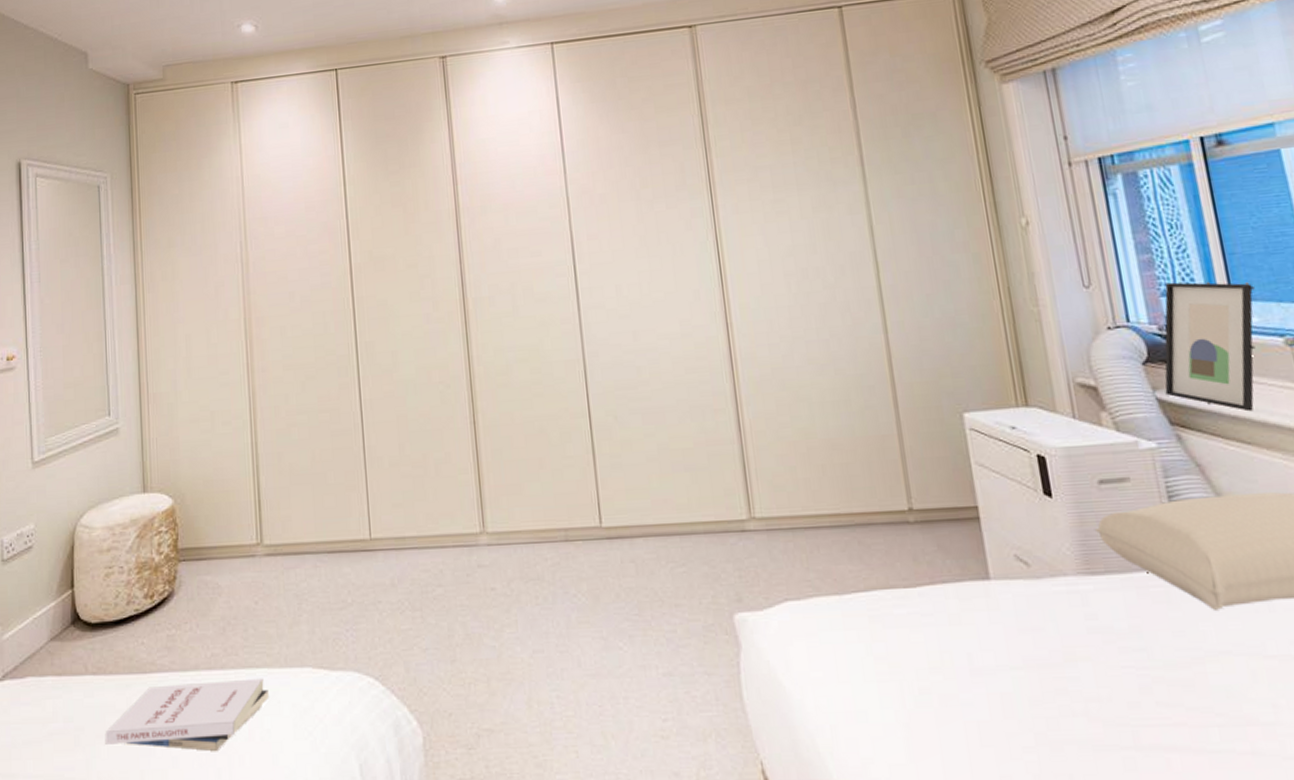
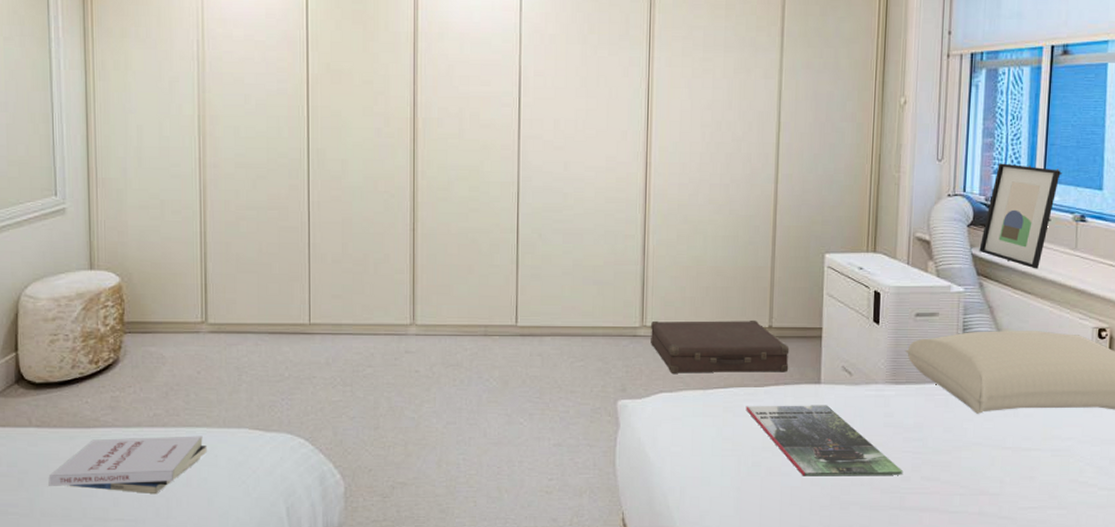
suitcase: none [761,501,945,576] -> present [651,319,790,373]
magazine: none [897,607,1130,706] -> present [746,405,904,476]

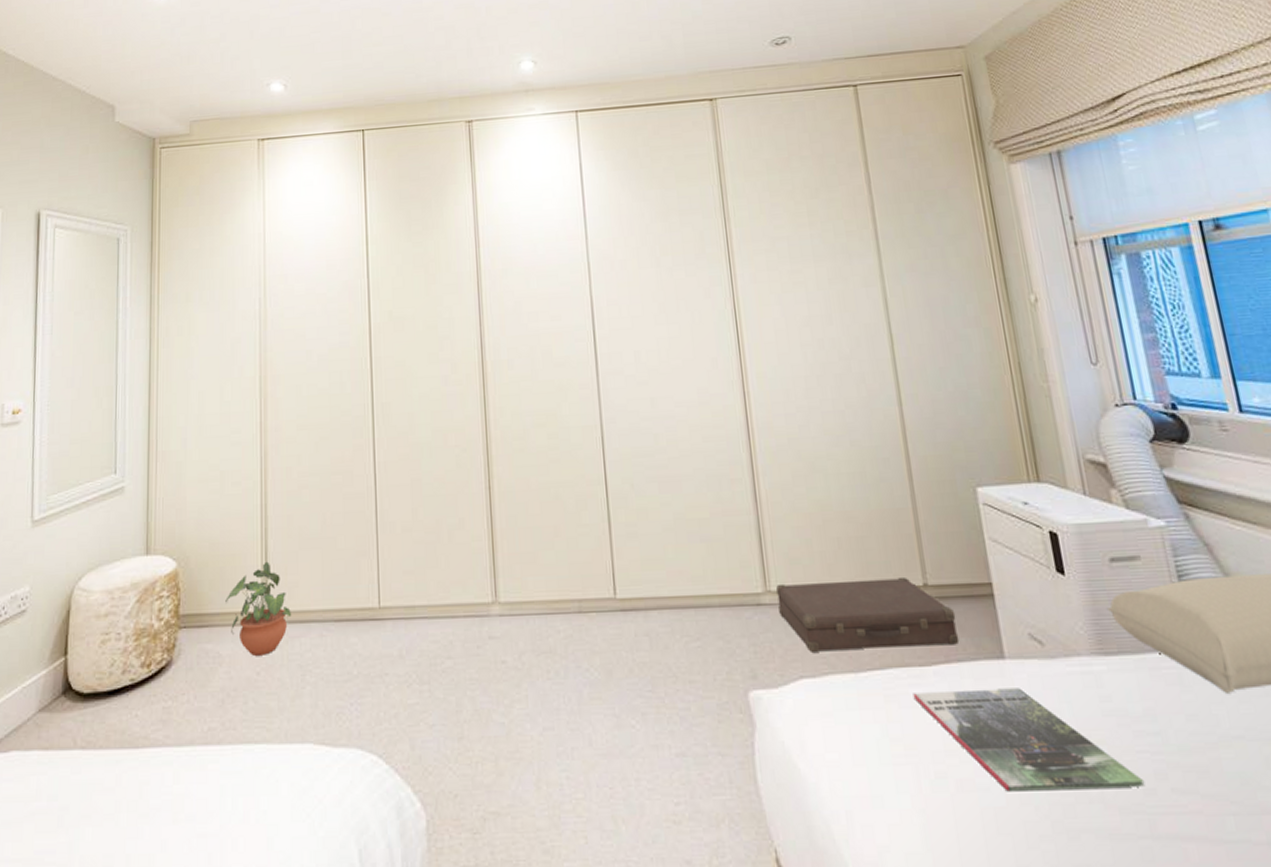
books: present [48,436,207,493] -> none [90,754,267,833]
potted plant: none [167,281,229,358] -> present [225,561,291,656]
picture frame: present [979,163,1062,269] -> none [1169,361,1258,492]

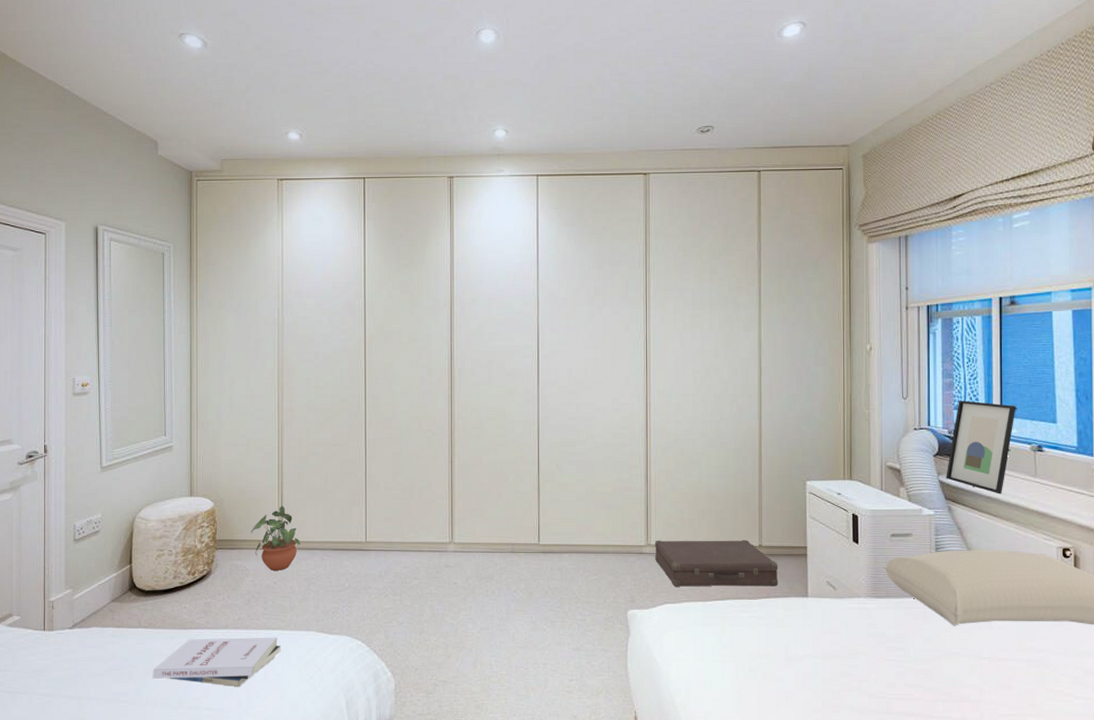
books: none [90,754,267,833] -> present [153,637,281,686]
magazine: present [913,688,1146,792] -> none [741,616,889,682]
picture frame: none [1169,361,1258,492] -> present [946,400,1017,494]

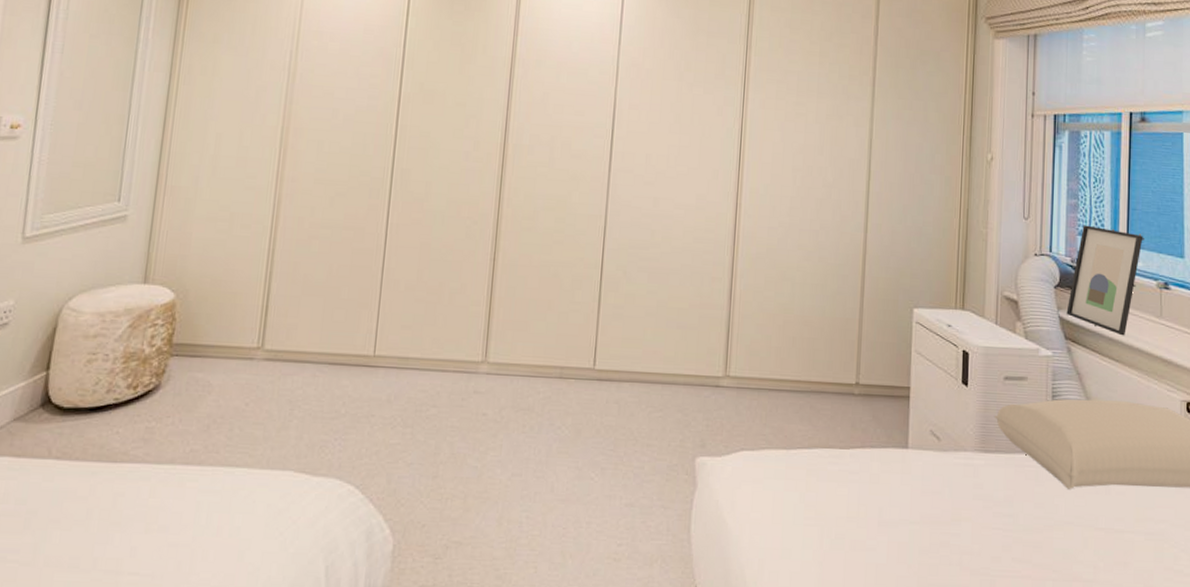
books: present [153,637,281,686] -> none [58,476,245,543]
potted plant: present [251,505,300,571] -> none [221,302,287,388]
suitcase: present [655,539,779,587] -> none [733,370,877,434]

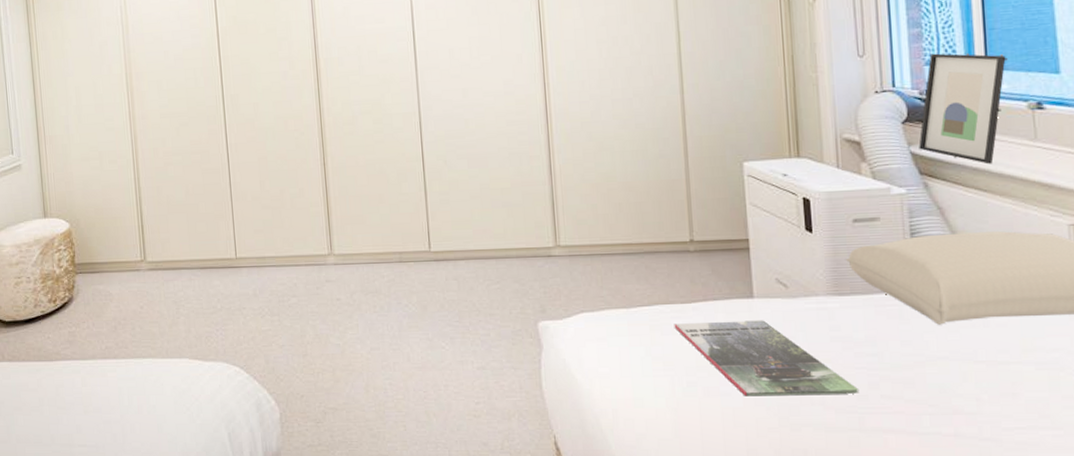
magazine: none [830,470,994,555] -> present [674,320,860,396]

